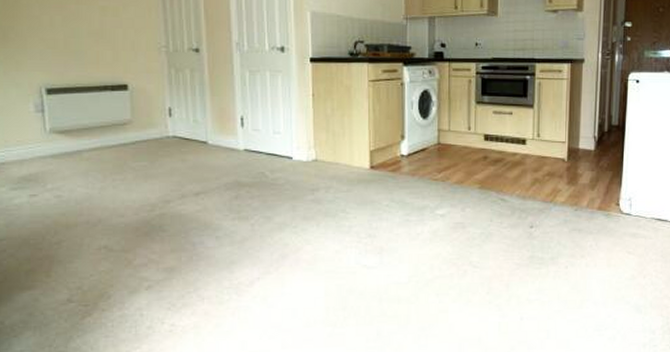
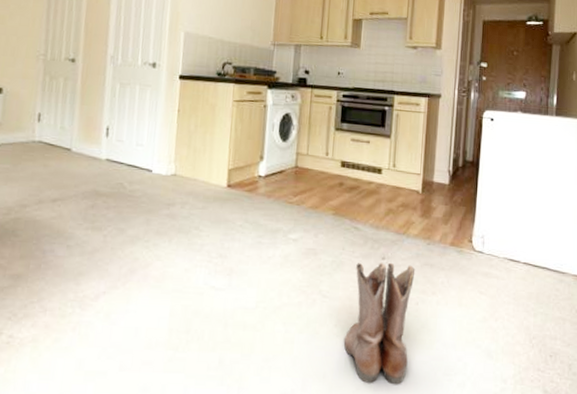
boots: none [497,230,564,343] -> present [344,262,416,384]

